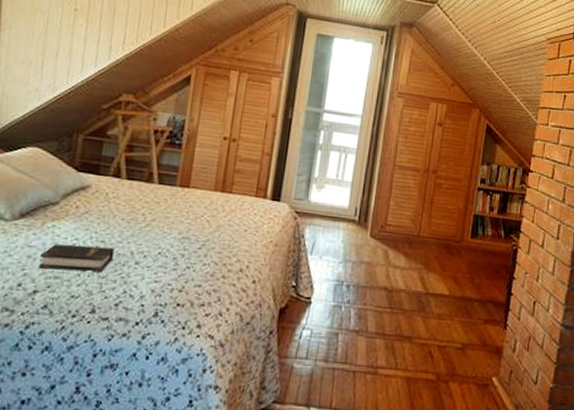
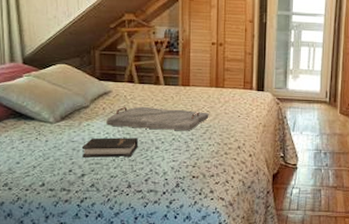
serving tray: none [77,207,209,244] -> present [106,106,209,131]

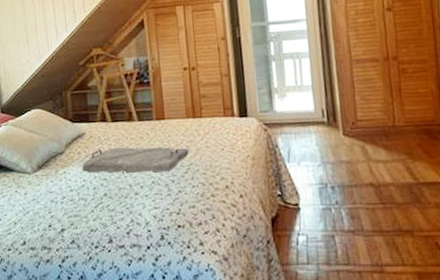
hardback book: present [81,137,138,158] -> none [59,183,116,210]

